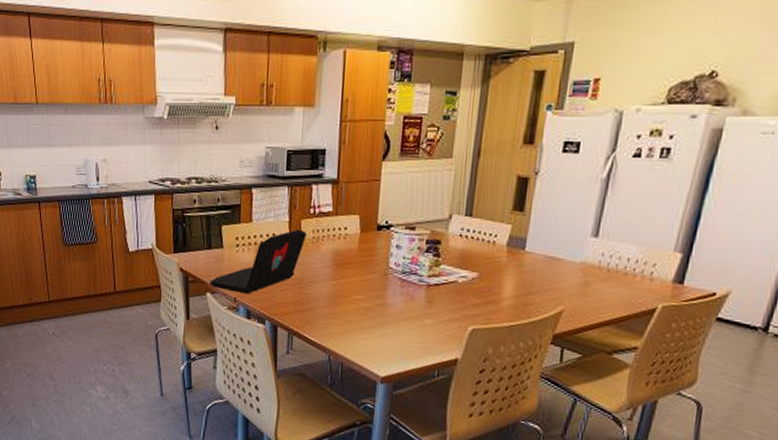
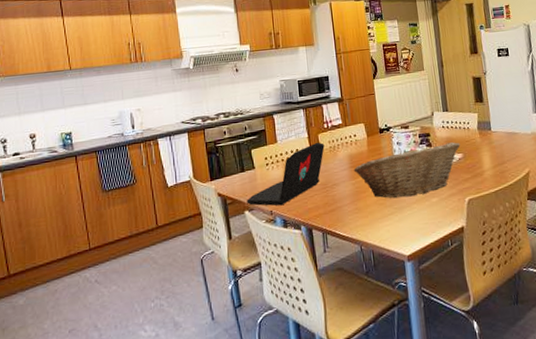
fruit basket: none [336,251,478,313] -> present [354,142,460,198]

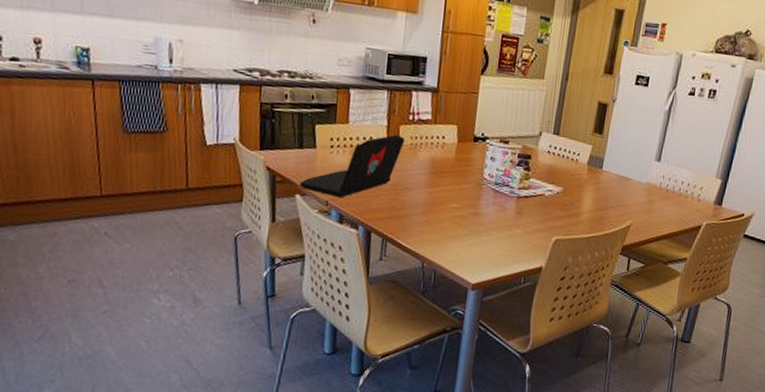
fruit basket: present [354,142,460,198] -> none [433,163,563,222]

